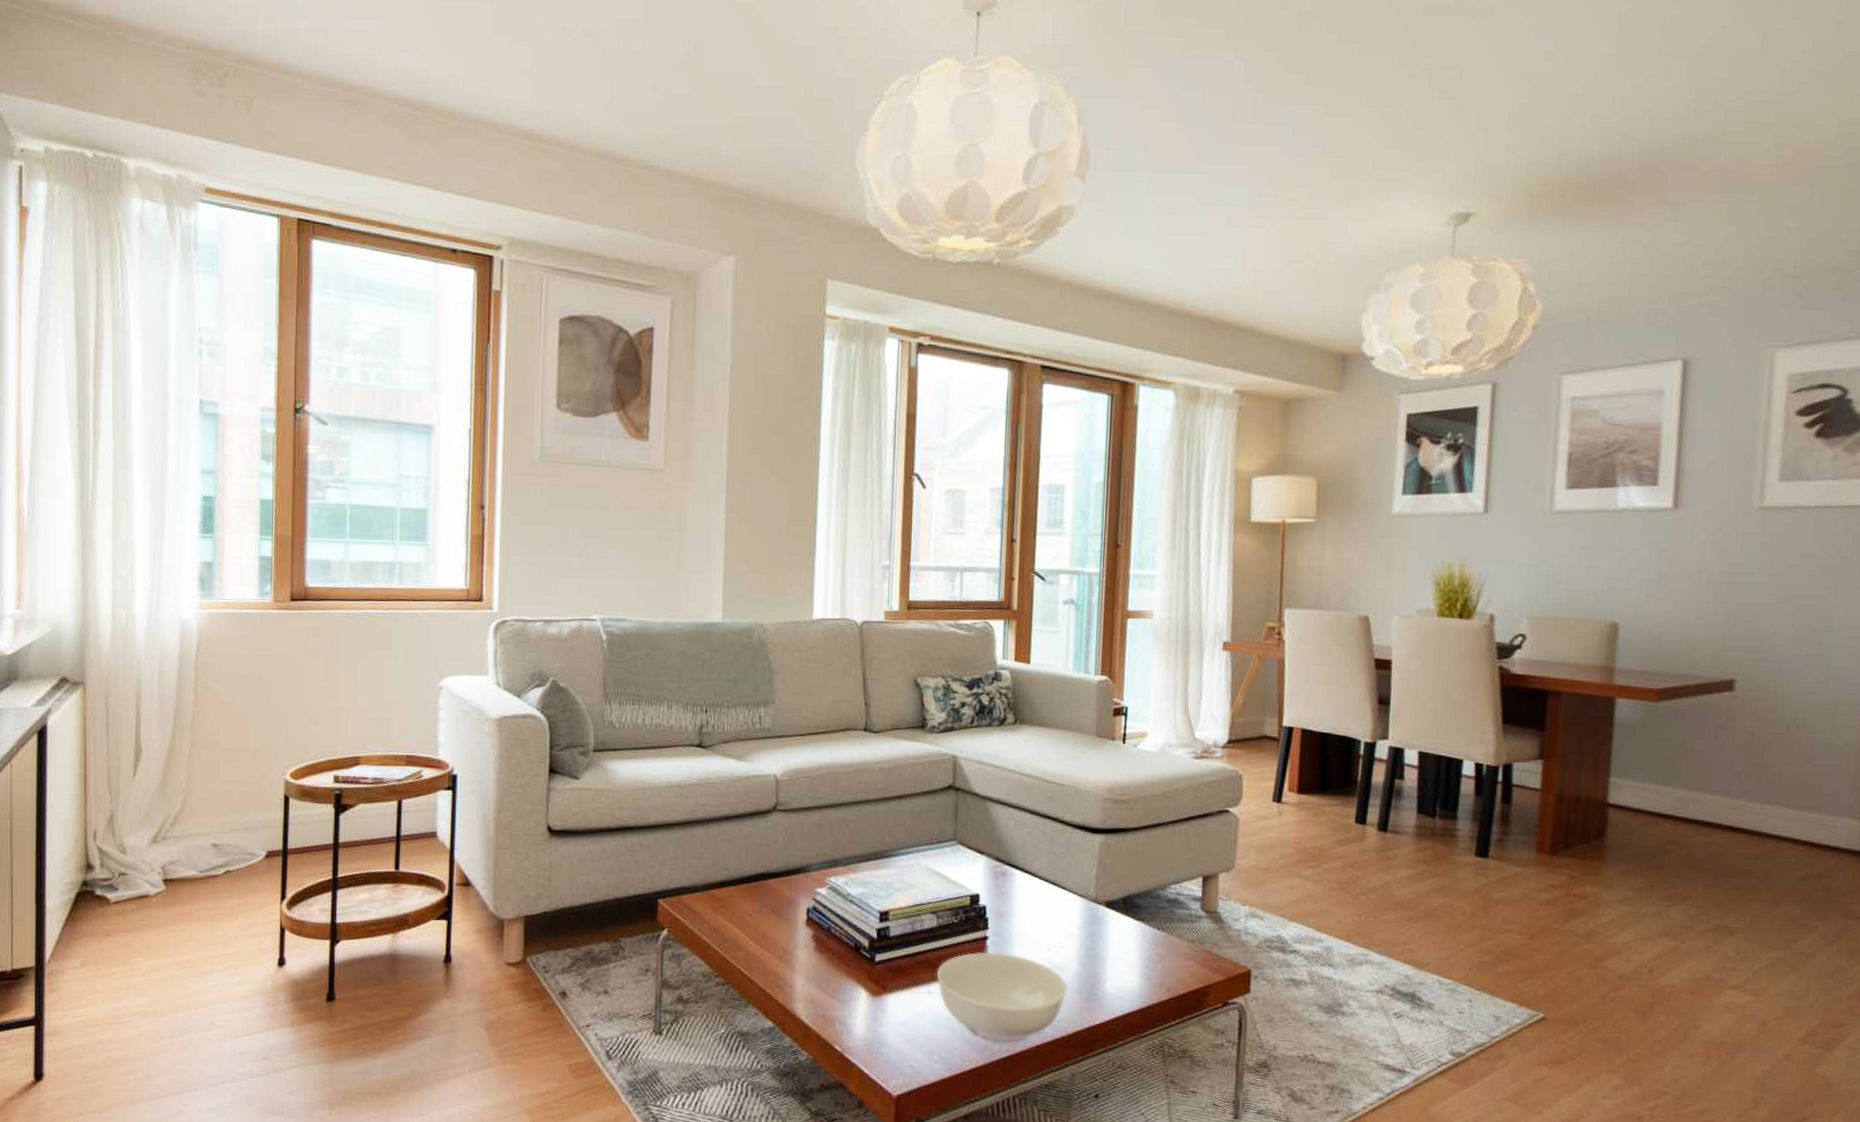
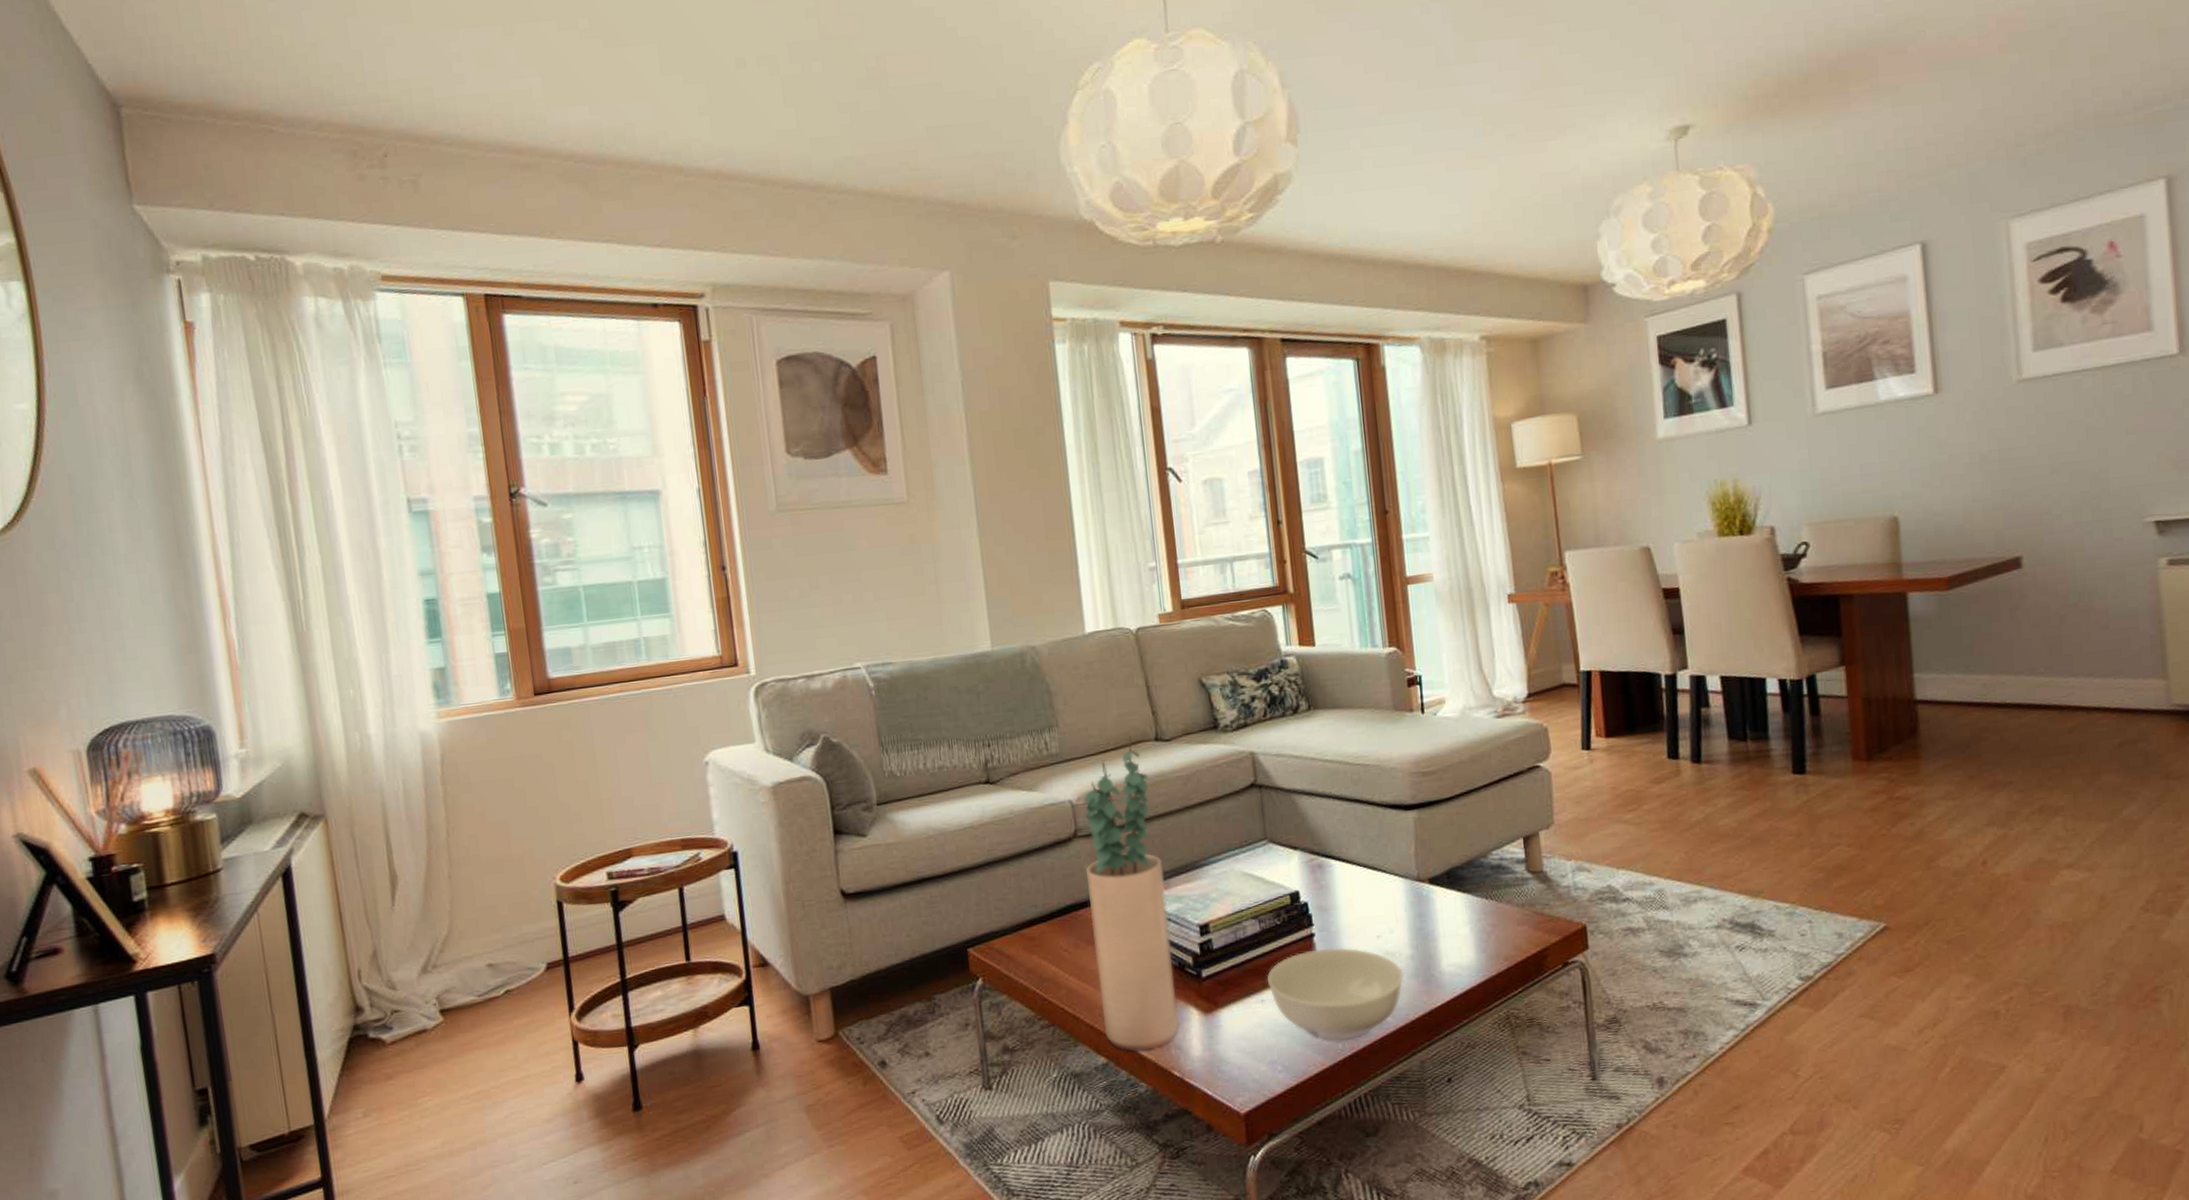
vase: none [775,722,853,1022] -> present [1084,736,1179,1051]

